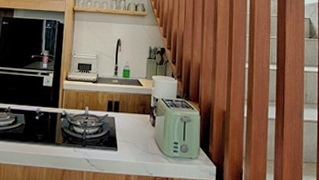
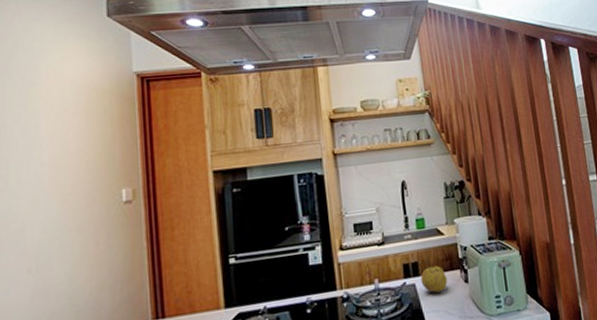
fruit: none [119,107,140,128] -> present [420,265,448,293]

